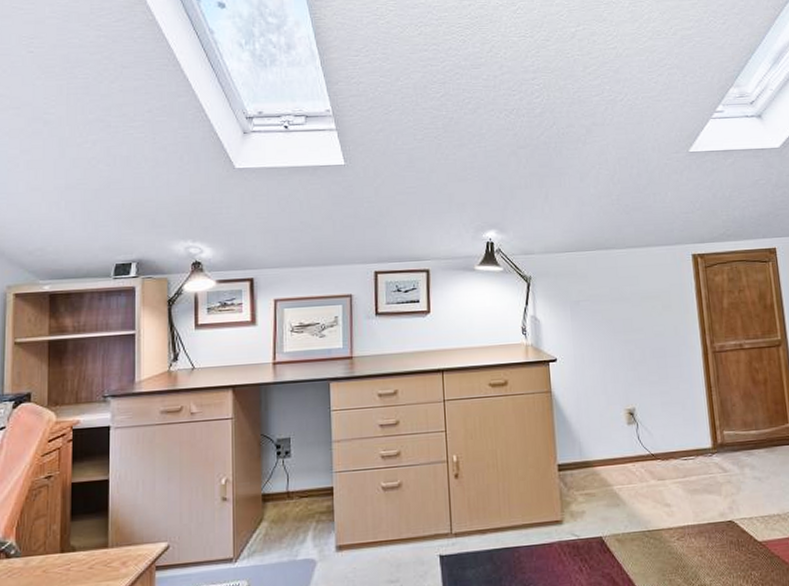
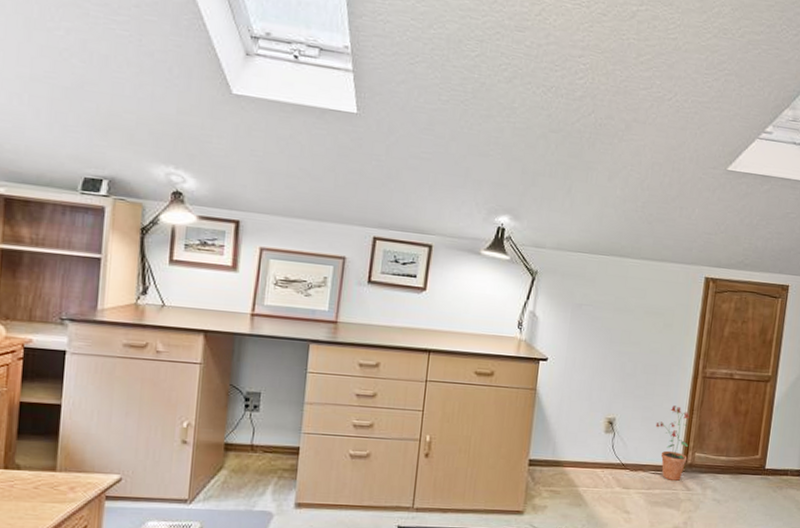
potted plant: none [676,385,717,464] -> present [655,405,690,481]

